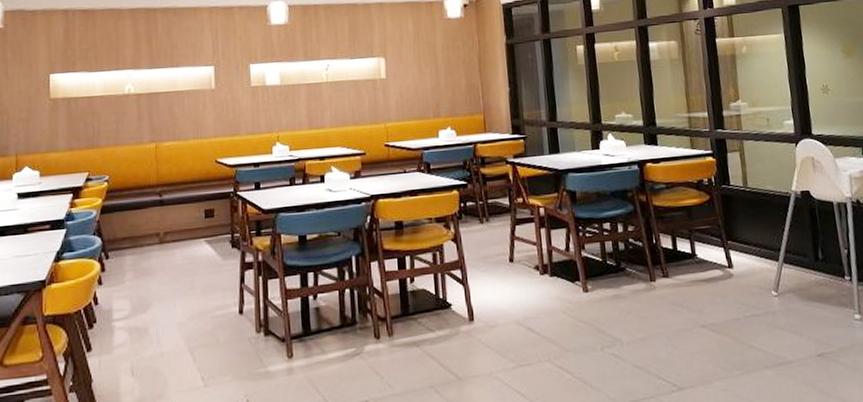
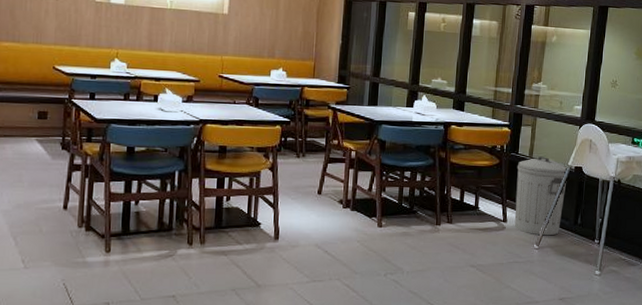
trash can: none [731,185,799,279] -> present [514,157,568,236]

